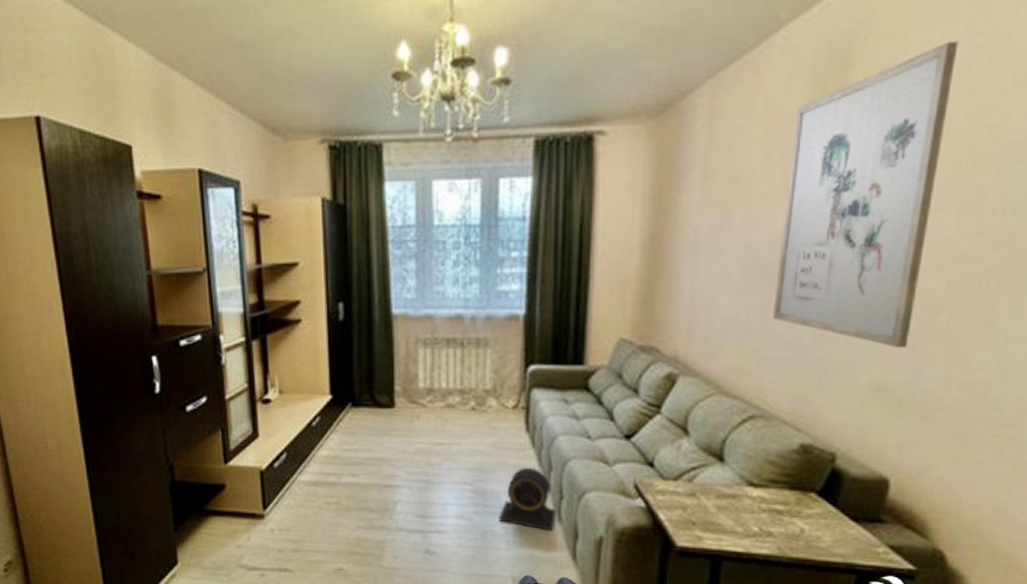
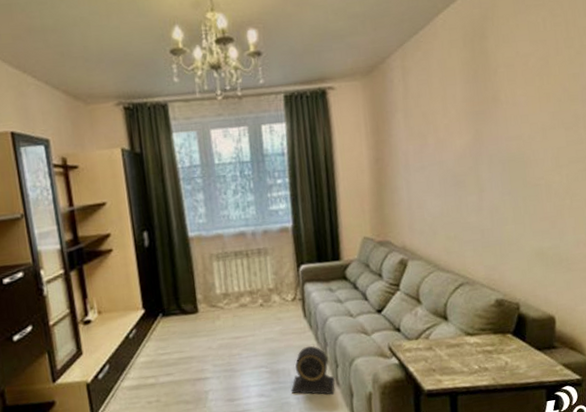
wall art: present [773,40,959,347] -> none [458,20,551,224]

